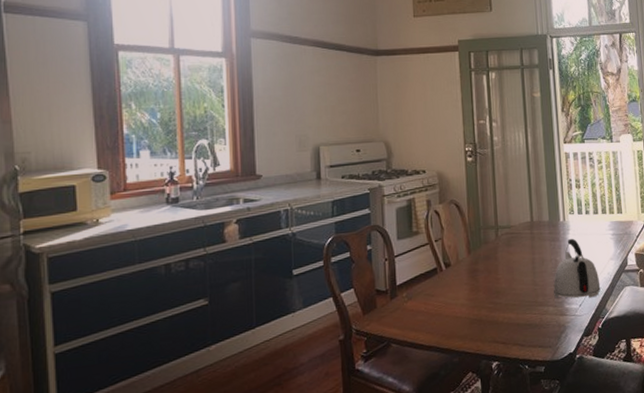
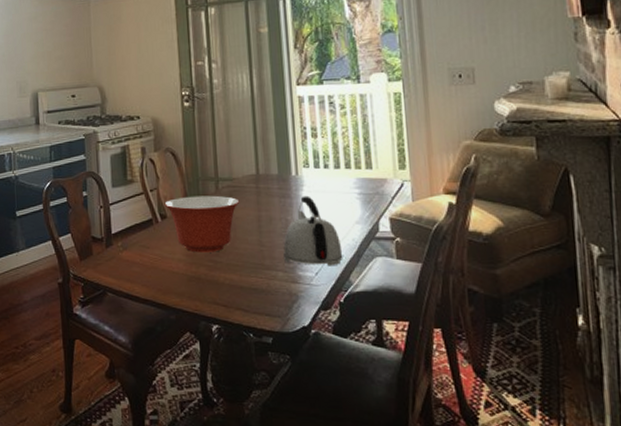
mixing bowl: none [448,242,517,297] -> present [164,195,240,253]

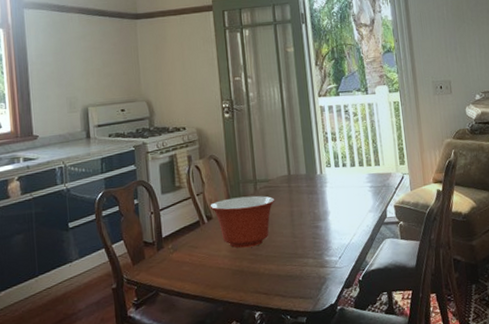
kettle: present [284,196,343,266] -> none [313,191,360,251]

